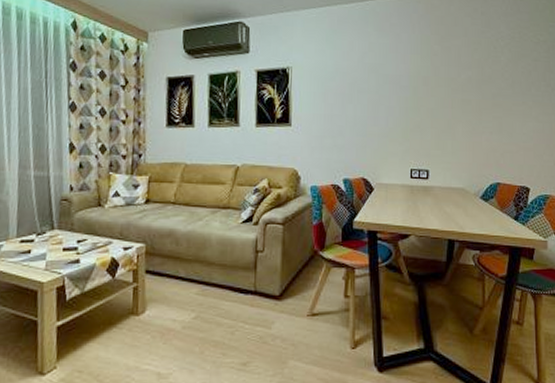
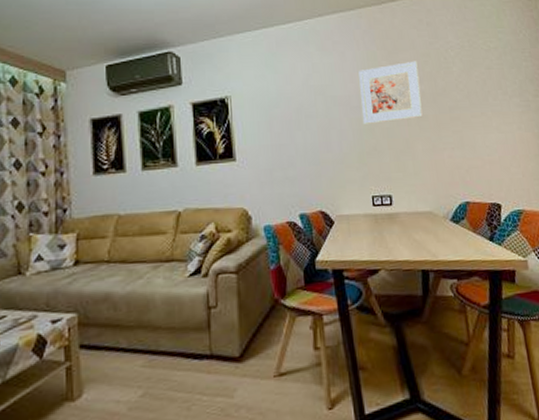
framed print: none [410,47,468,104] -> present [358,61,423,124]

